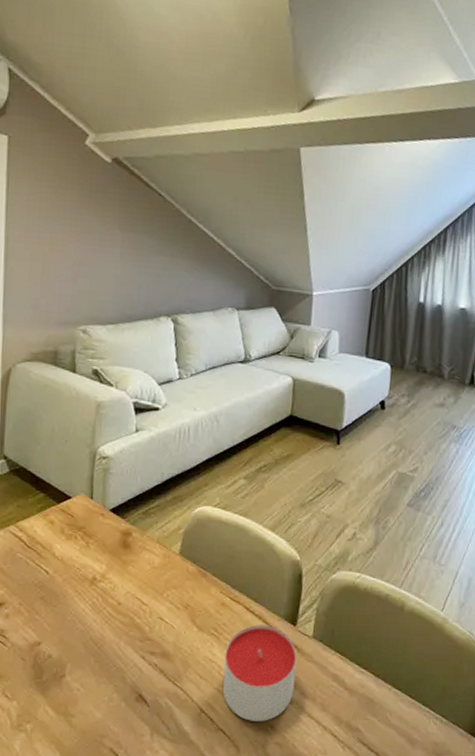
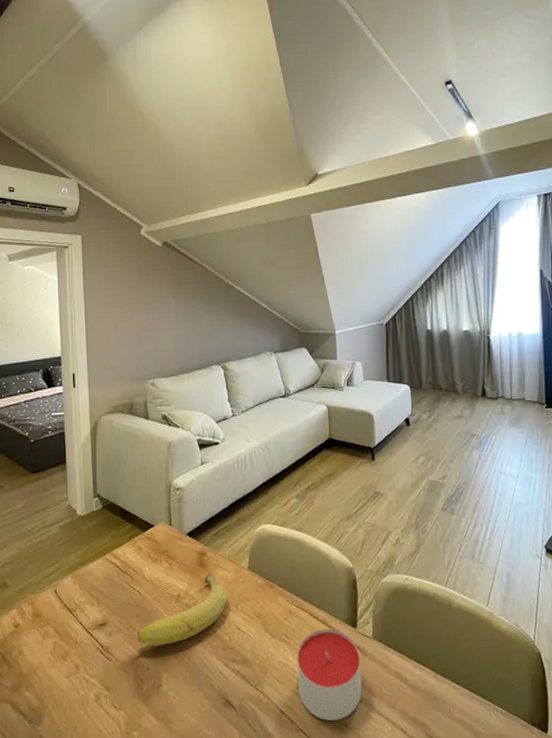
fruit: none [39,553,152,633] -> present [137,571,228,646]

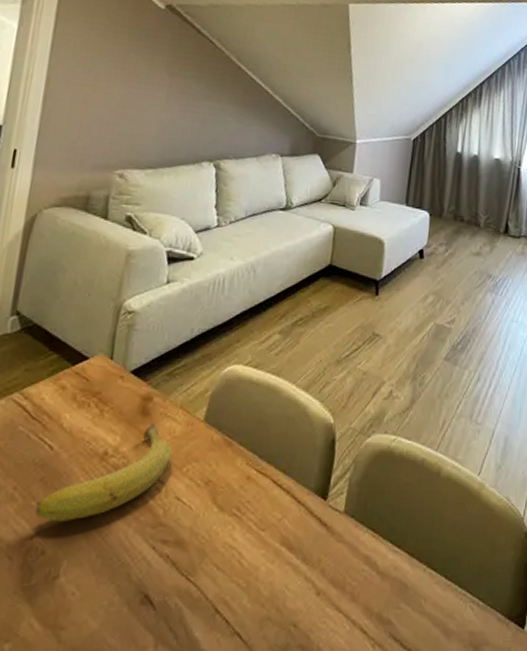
candle: present [297,629,362,721] -> none [241,501,326,620]

